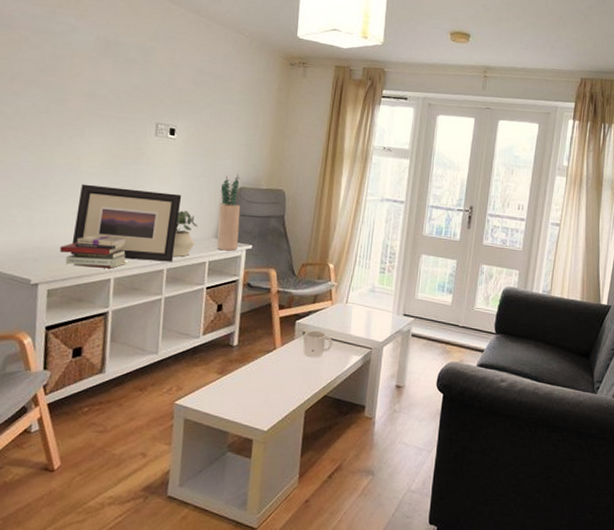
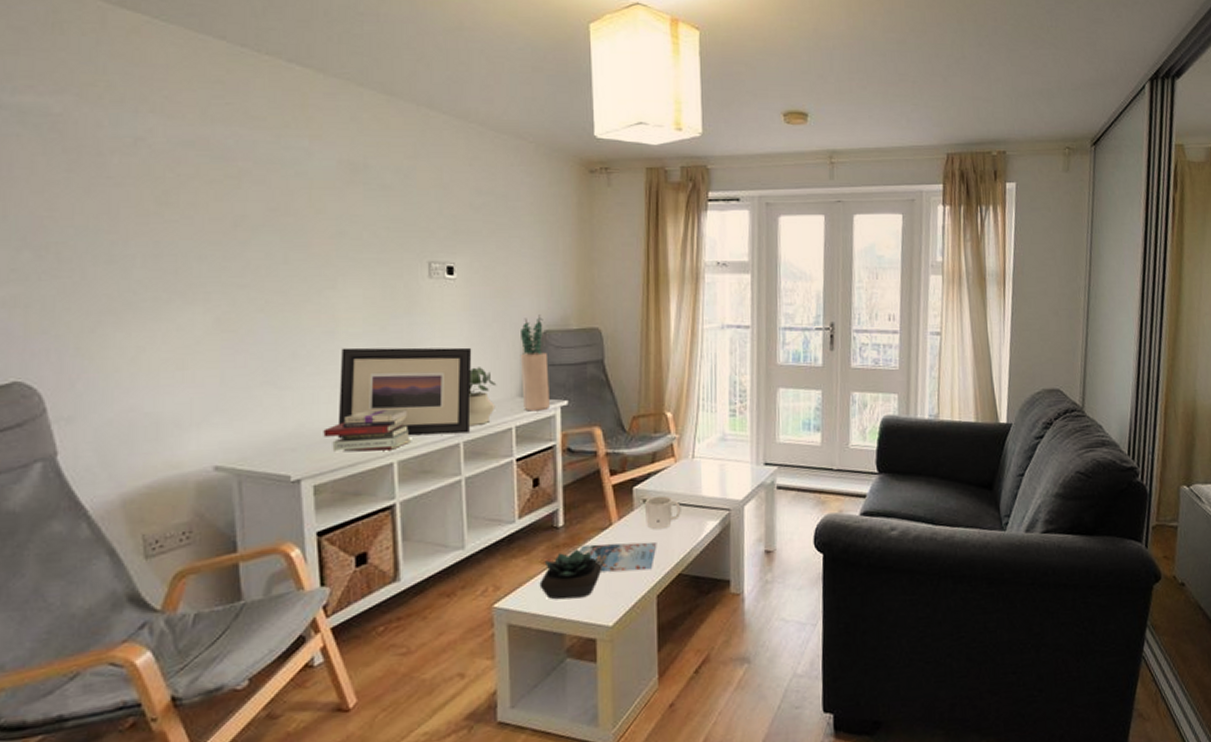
succulent plant: none [213,365,265,405] -> present [539,549,603,600]
magazine: none [248,362,310,389] -> present [579,541,657,572]

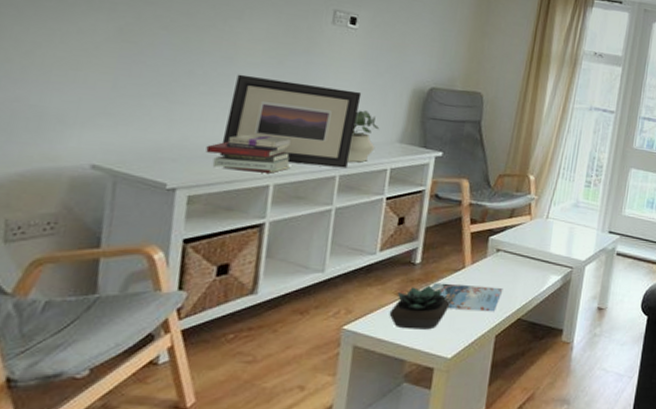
vase: present [520,314,549,412] -> none [401,72,432,158]
mug: present [645,495,681,530] -> none [496,247,530,278]

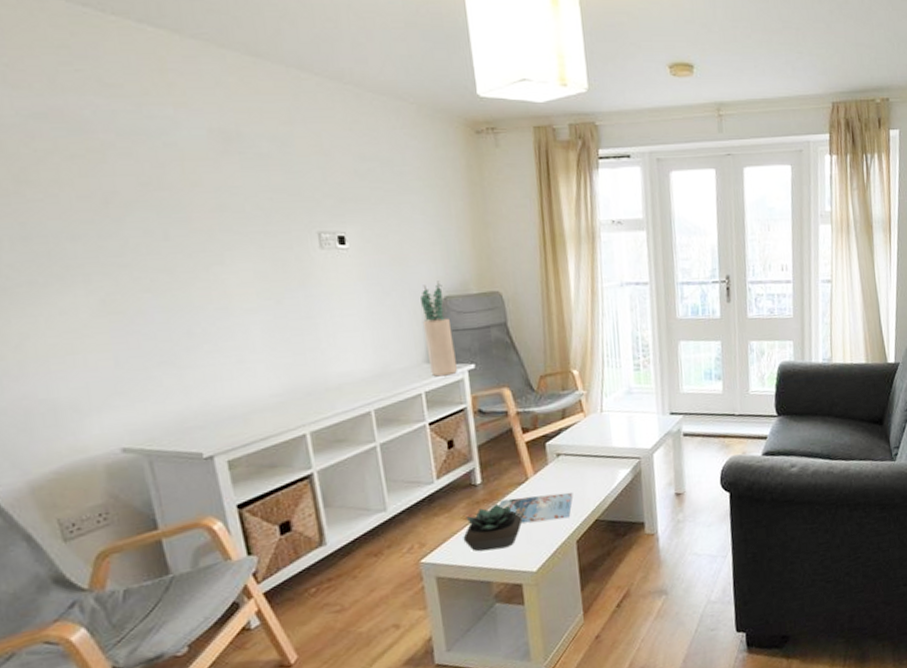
books: present [205,134,291,174] -> none [230,381,321,426]
picture frame: present [219,74,362,168] -> none [238,317,380,413]
potted plant: present [348,110,380,163] -> none [372,336,403,395]
vase: none [401,72,432,158] -> present [421,281,457,377]

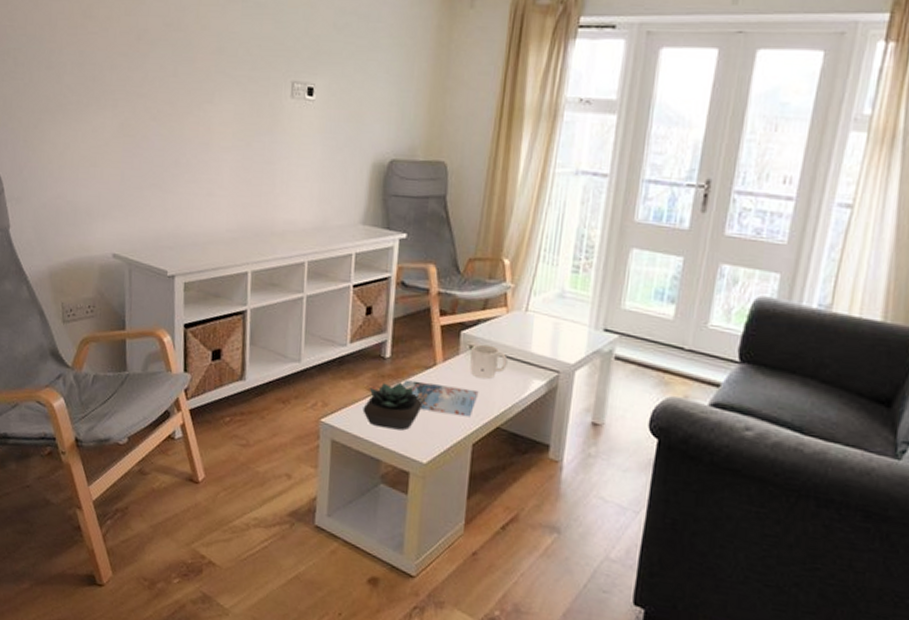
vase: present [421,281,457,377] -> none [364,142,393,241]
mug: none [558,449,594,482] -> present [470,344,508,380]

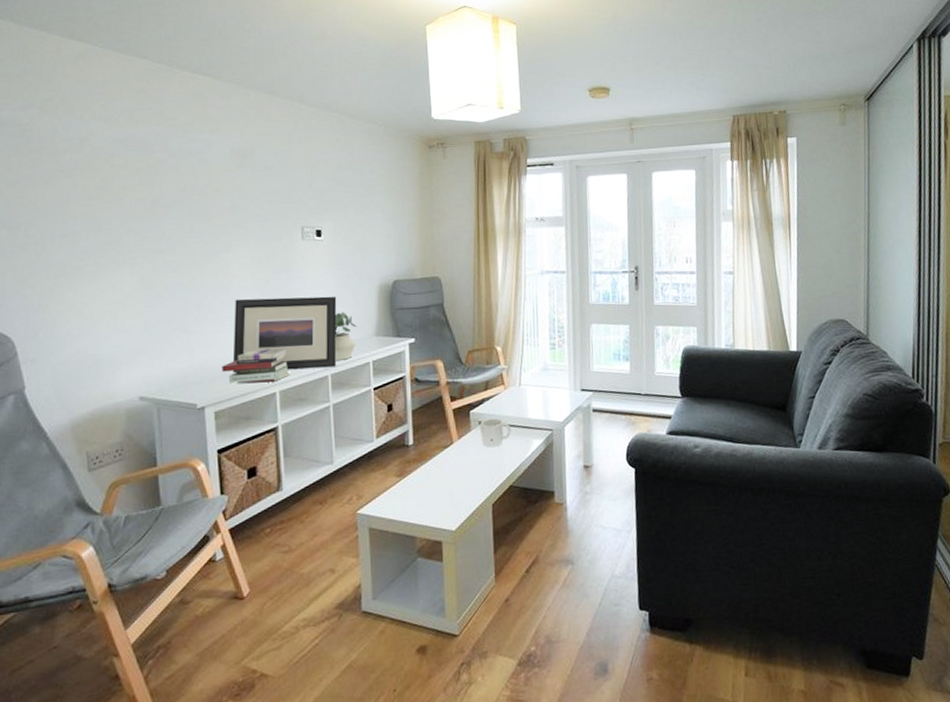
books: none [194,220,264,260] -> present [222,348,289,384]
picture frame: none [205,159,323,254] -> present [232,296,337,373]
potted plant: none [314,190,343,248] -> present [335,312,357,362]
succulent plant: present [363,382,423,431] -> none [394,464,446,508]
magazine: present [403,379,479,417] -> none [427,457,492,484]

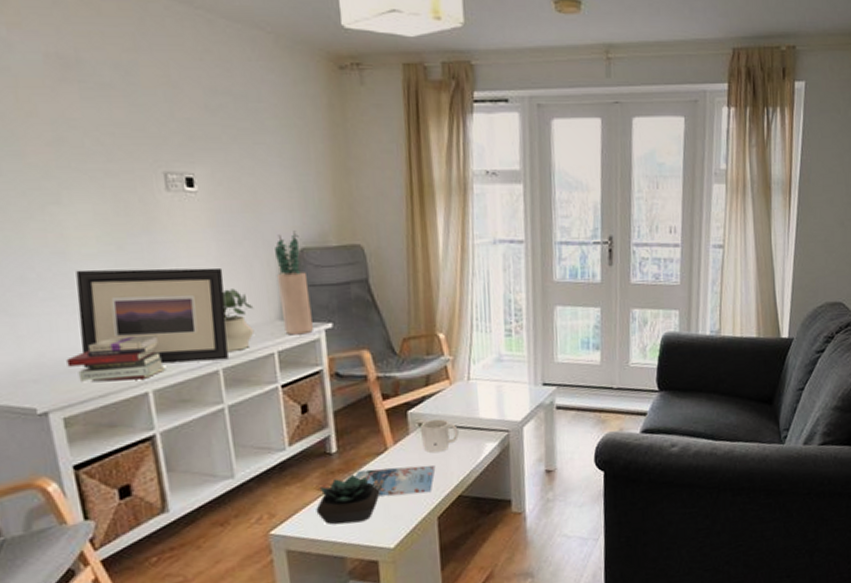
vase: none [375,267,400,348] -> present [275,230,313,336]
succulent plant: none [394,464,446,508] -> present [316,474,380,526]
magazine: none [427,457,492,484] -> present [355,464,436,497]

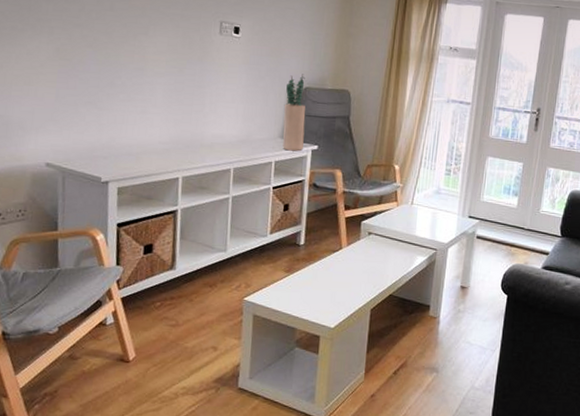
books: present [66,335,165,382] -> none [128,134,194,168]
picture frame: present [76,267,229,368] -> none [139,82,247,162]
potted plant: present [222,288,255,353] -> none [239,110,264,157]
succulent plant: present [316,474,380,526] -> none [280,264,331,303]
magazine: present [355,464,436,497] -> none [314,261,376,288]
mug: present [421,418,459,454] -> none [368,231,398,258]

